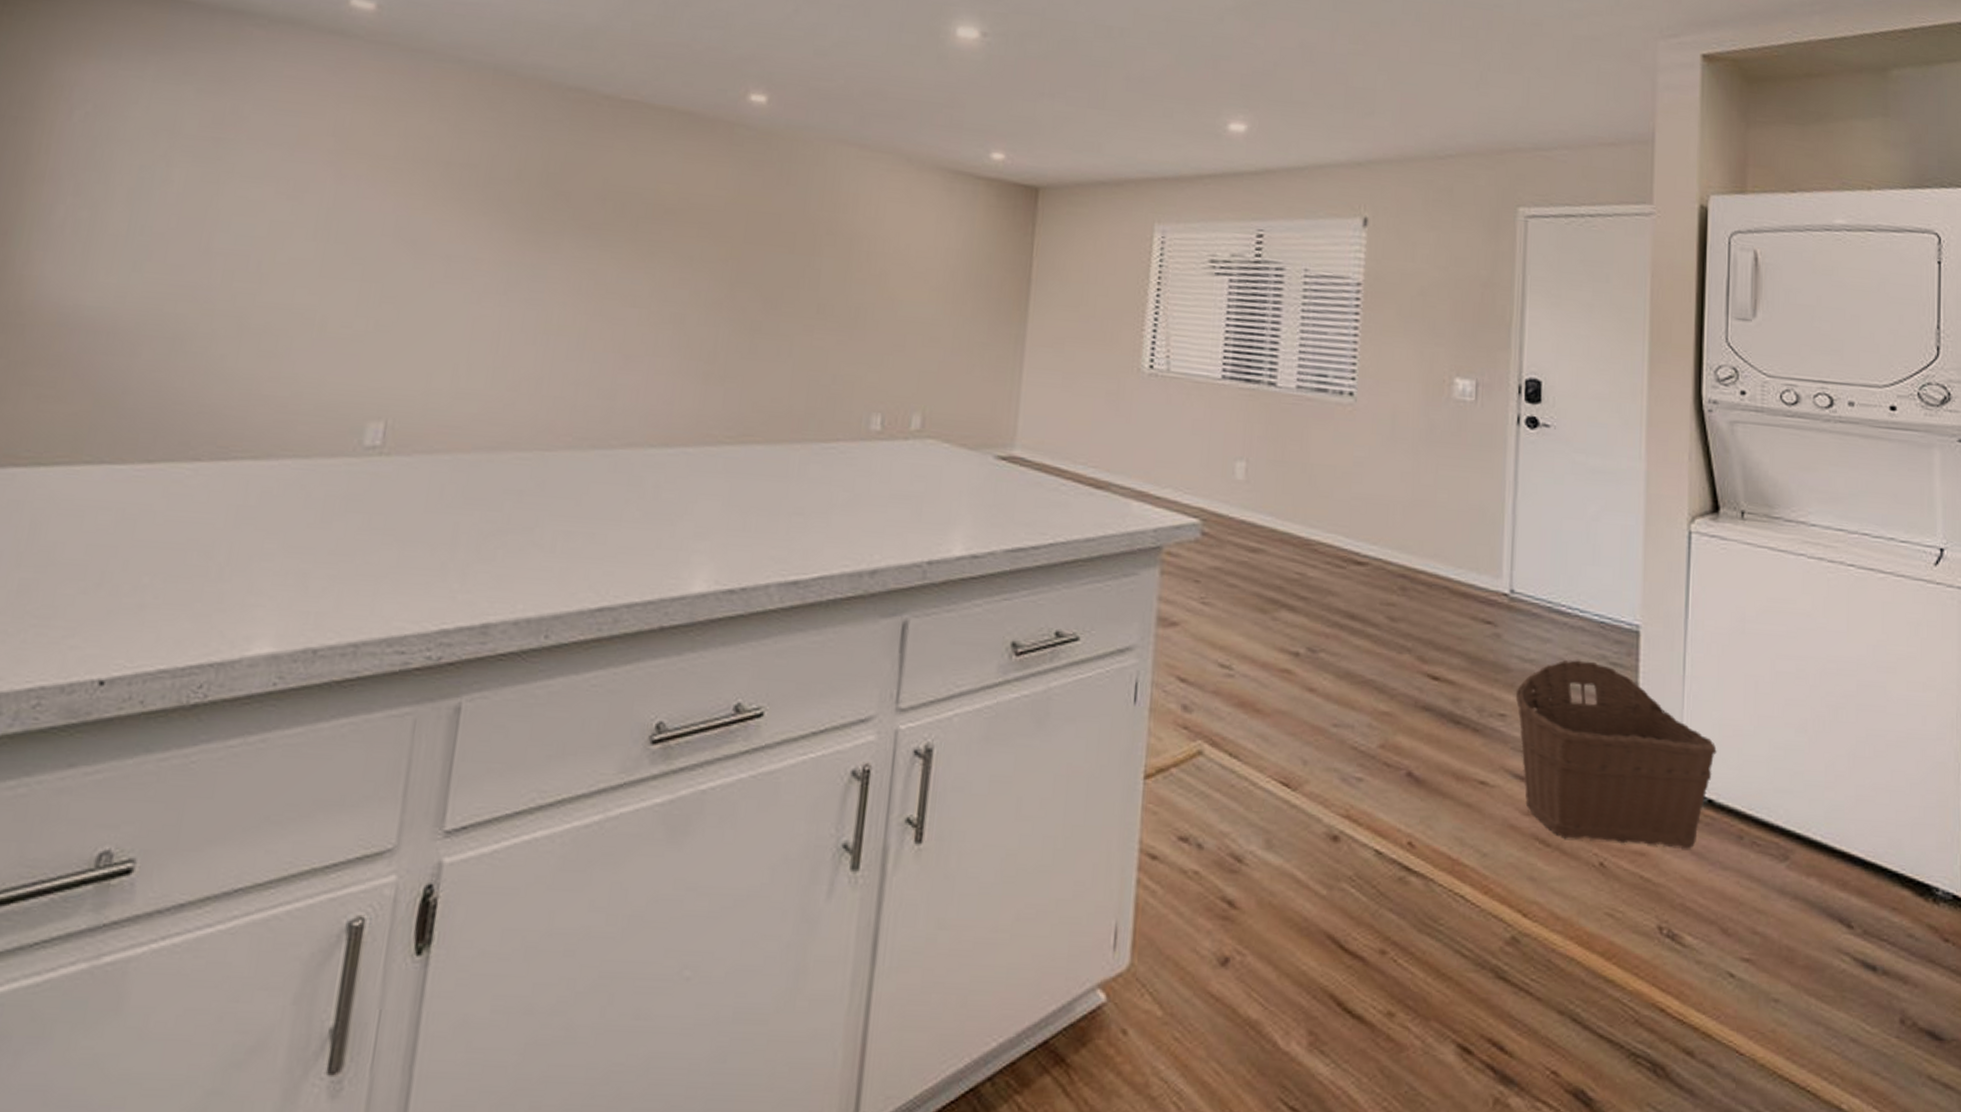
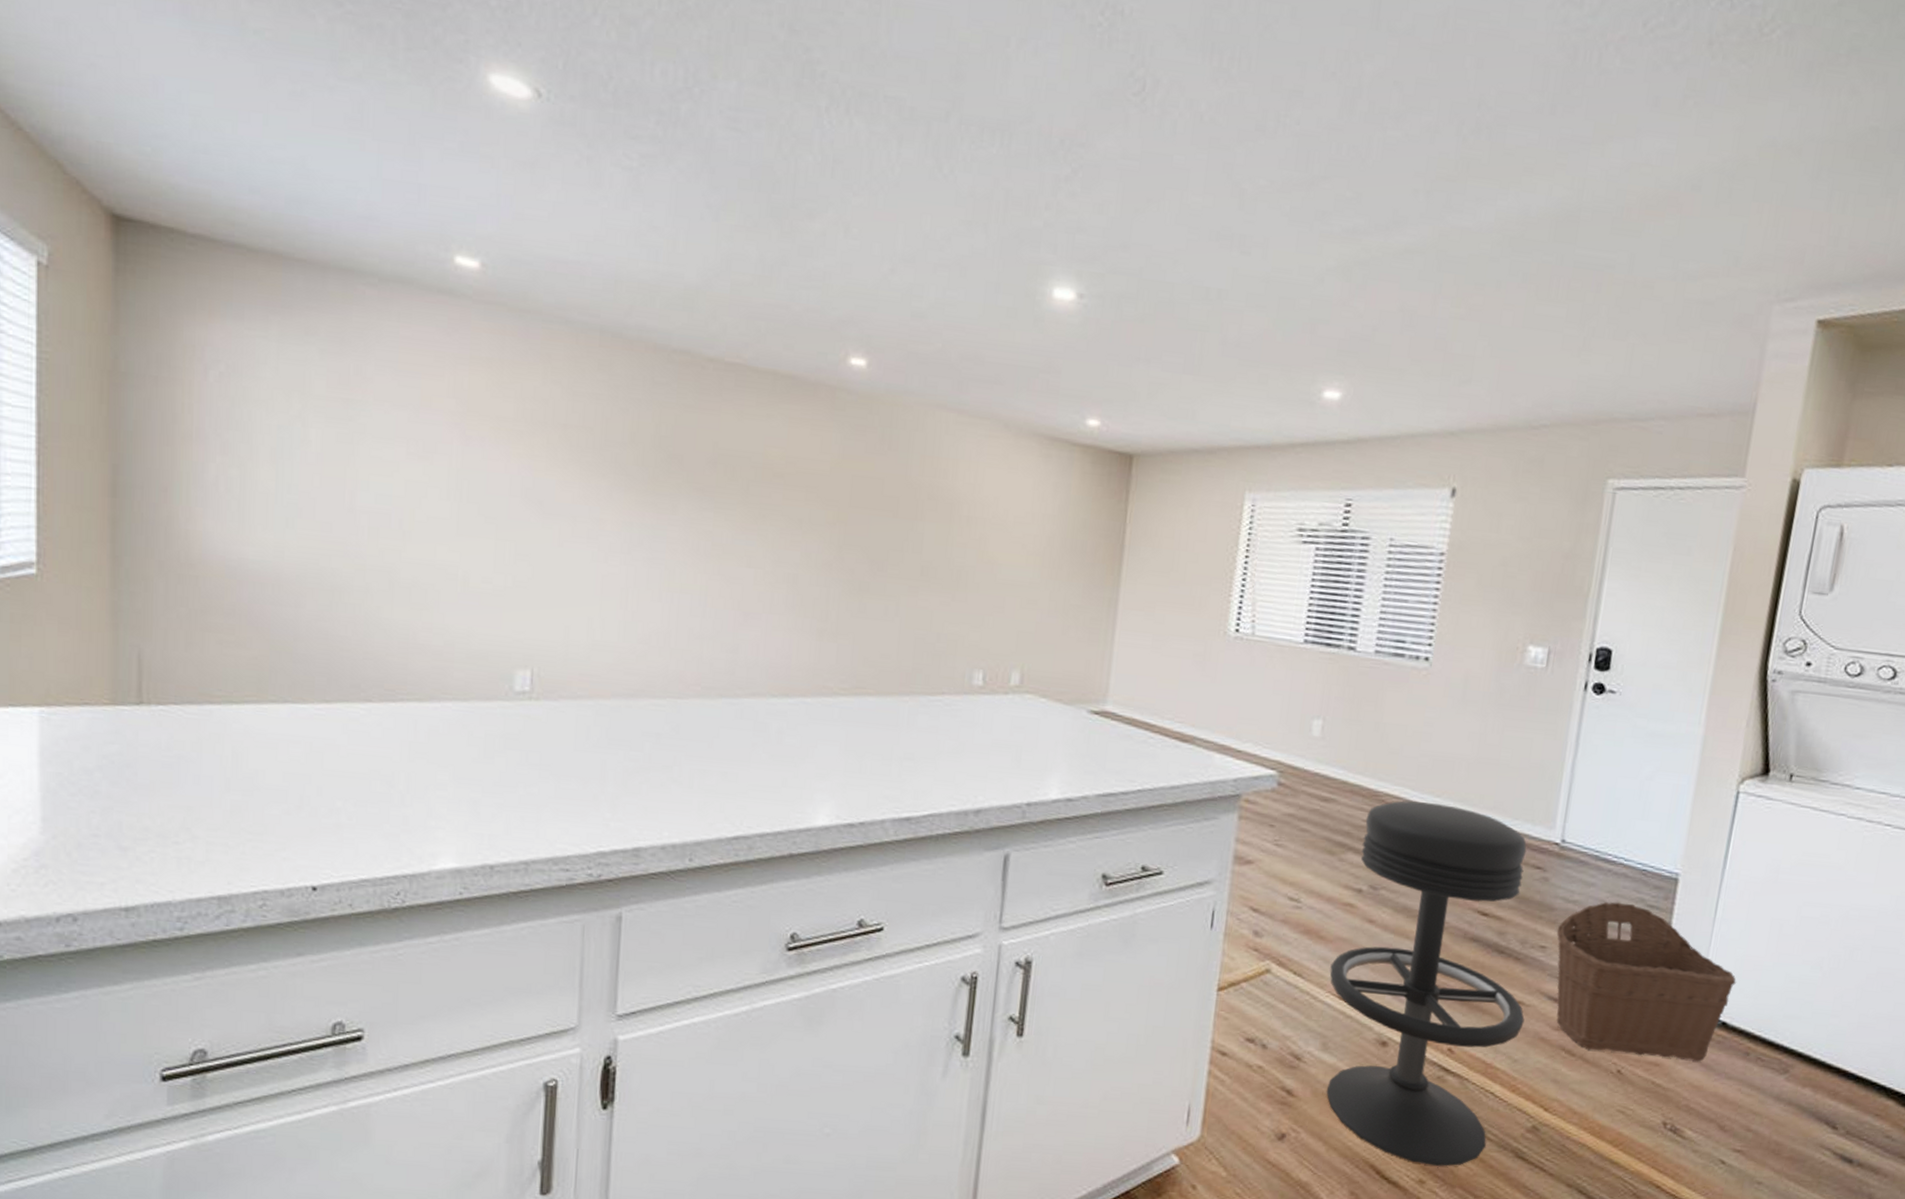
bar stool: none [1269,549,1490,993] -> present [1326,800,1527,1166]

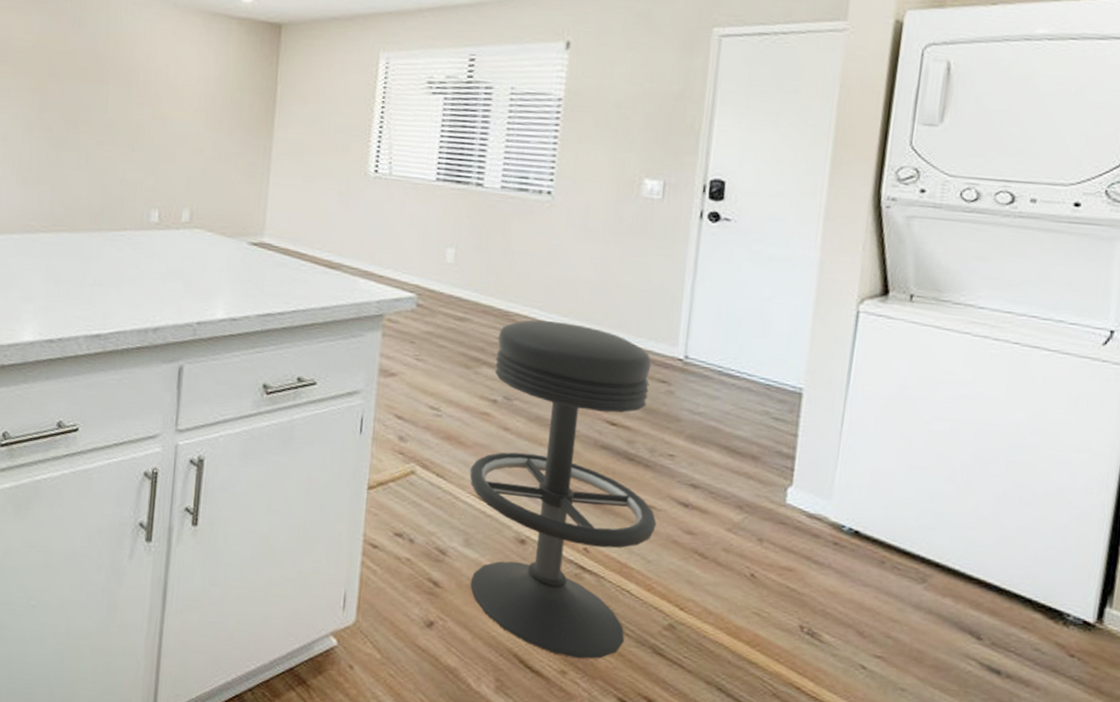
wicker basket: present [1556,901,1737,1062] -> none [684,413,867,569]

